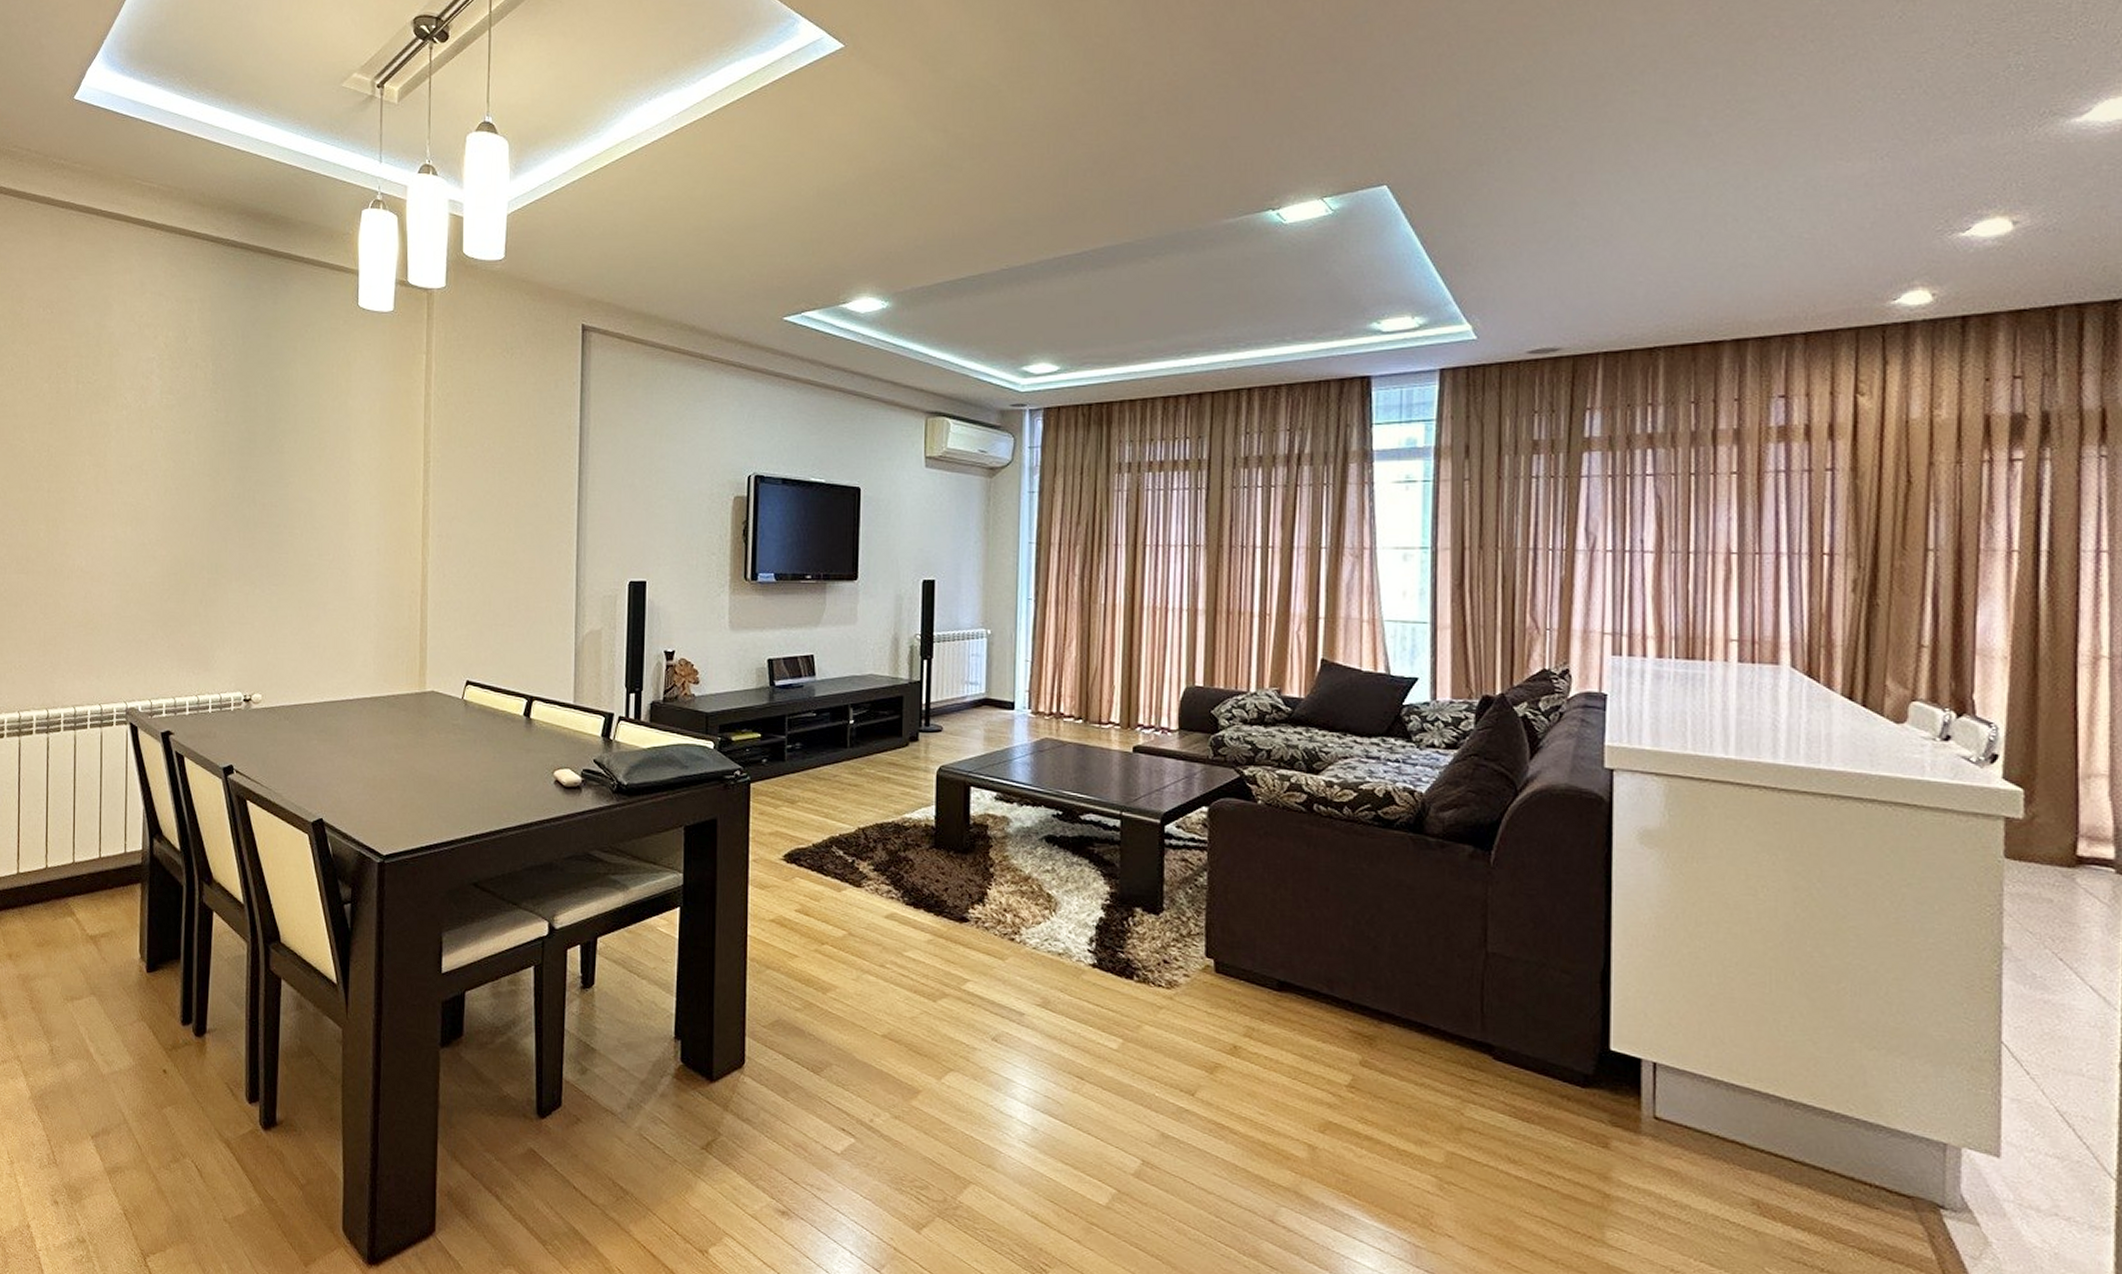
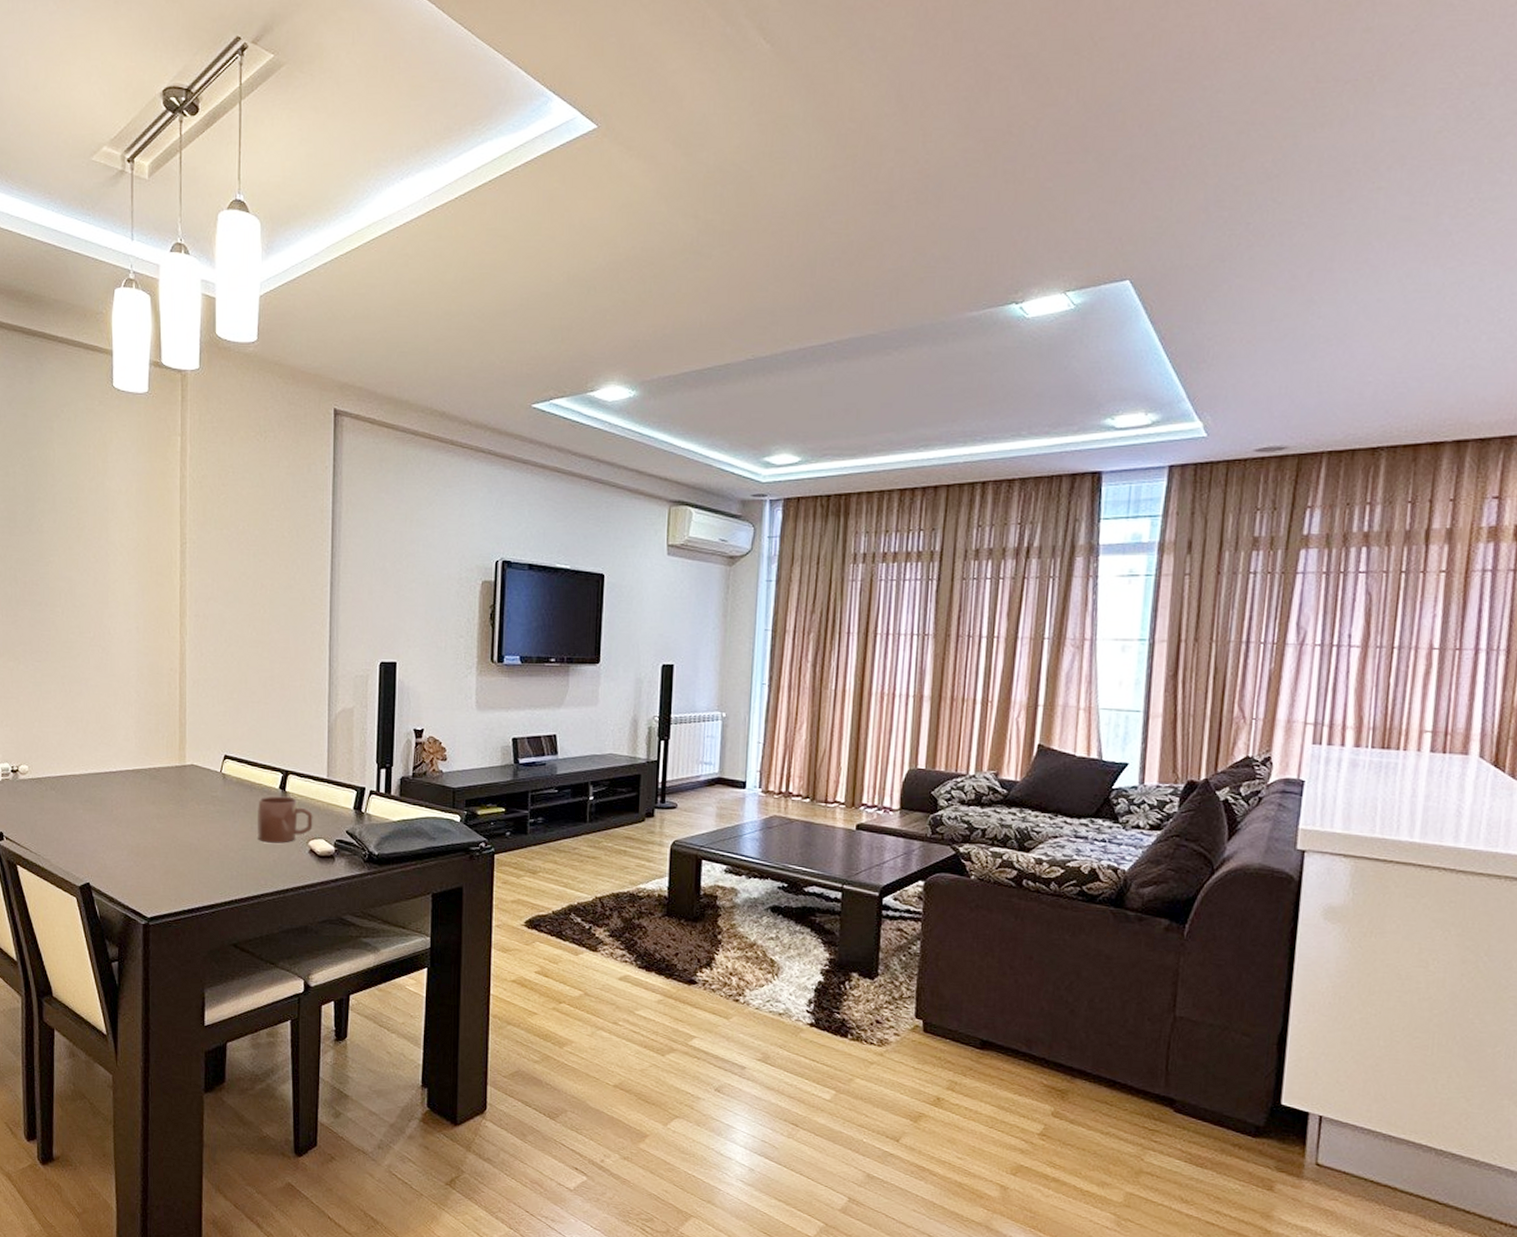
mug: none [499,723,559,774] -> present [257,796,313,843]

